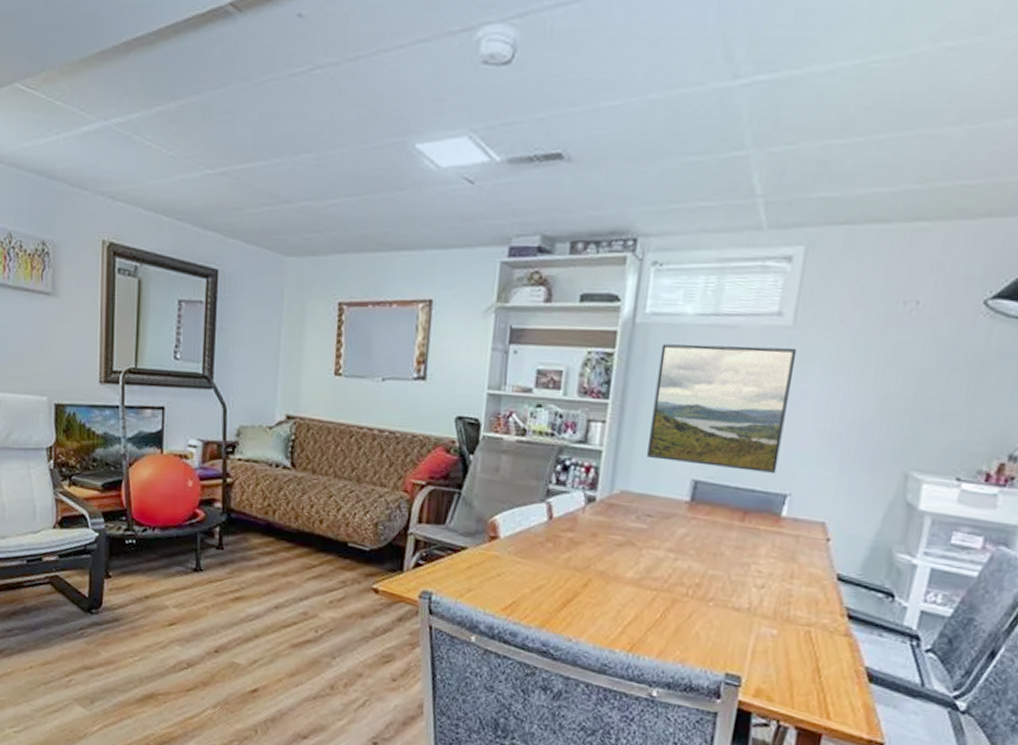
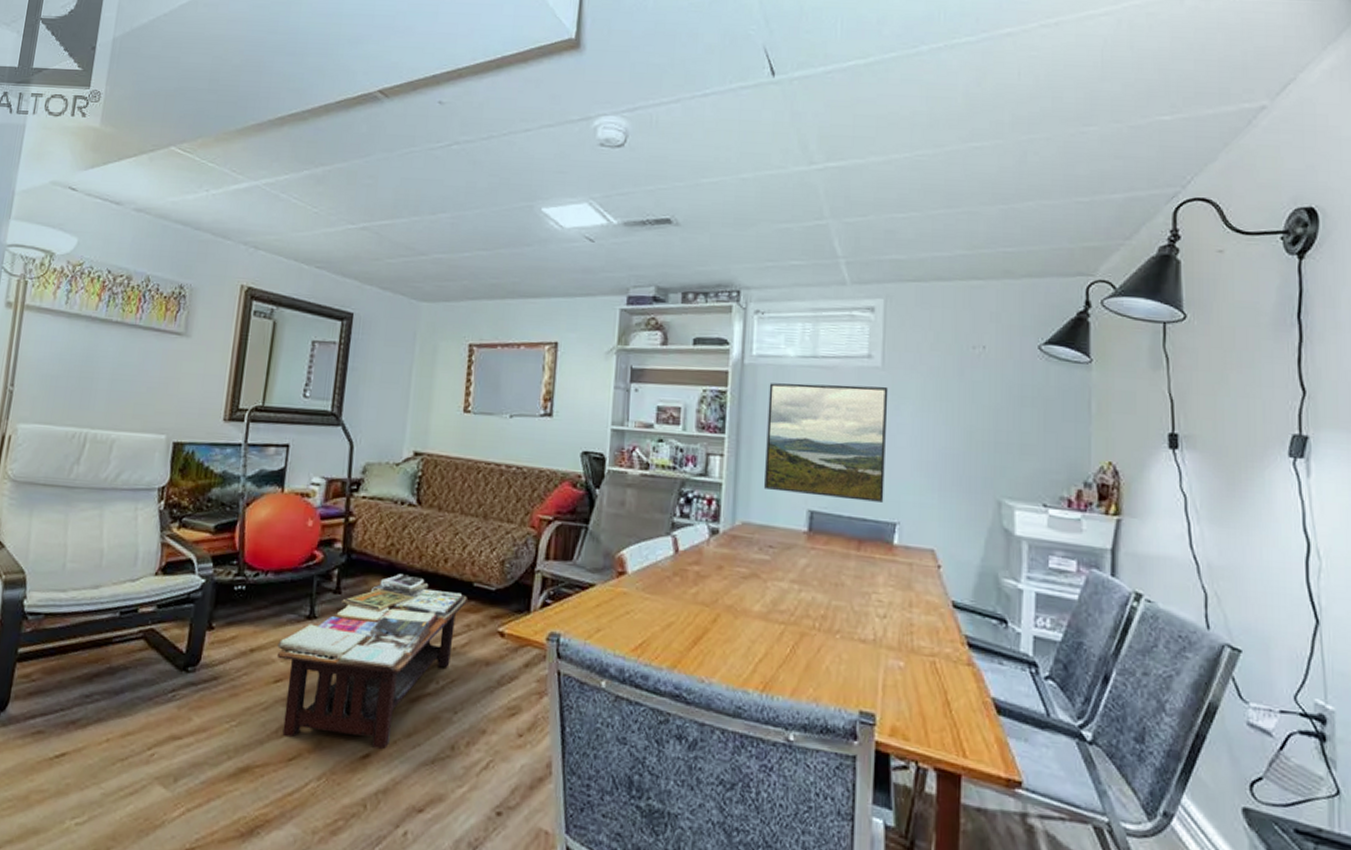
coffee table: none [169,533,343,686] -> present [276,574,467,750]

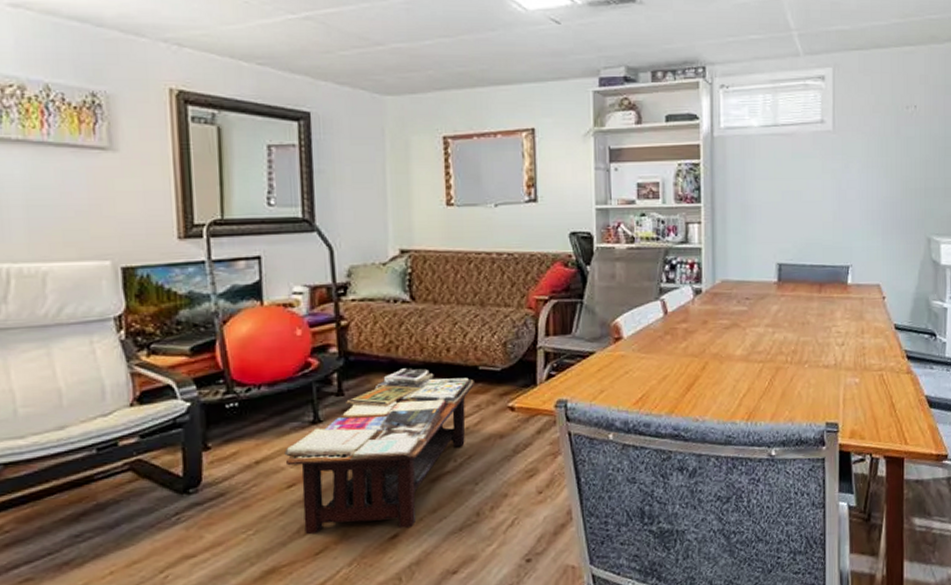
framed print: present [764,383,889,502] -> none [737,148,839,250]

